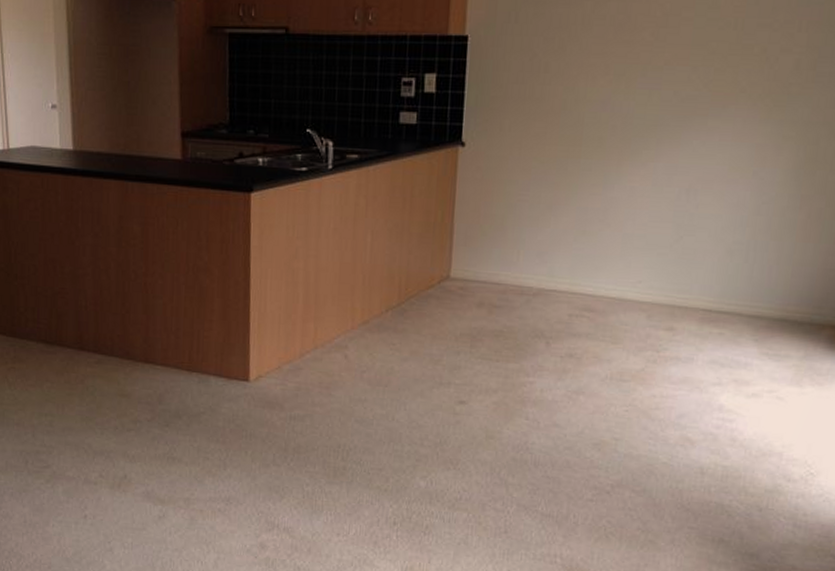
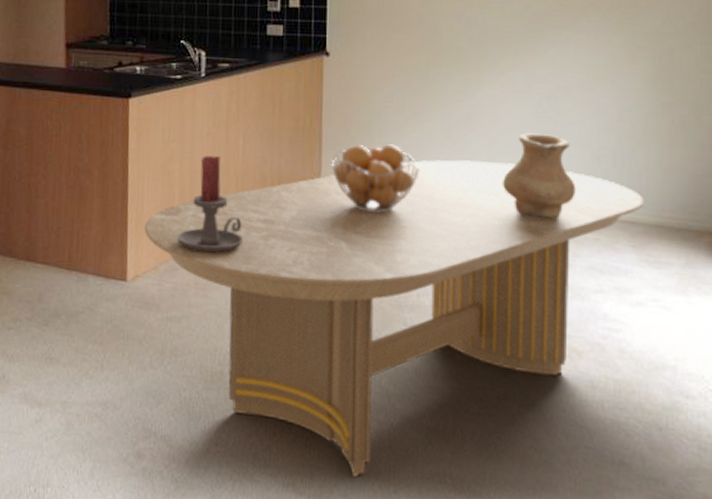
dining table: none [267,255,771,561] -> present [144,160,644,478]
candle holder: none [300,253,369,353] -> present [176,155,243,254]
fruit basket: none [461,240,552,310] -> present [331,144,420,213]
vase: none [632,227,706,314] -> present [502,133,576,219]

